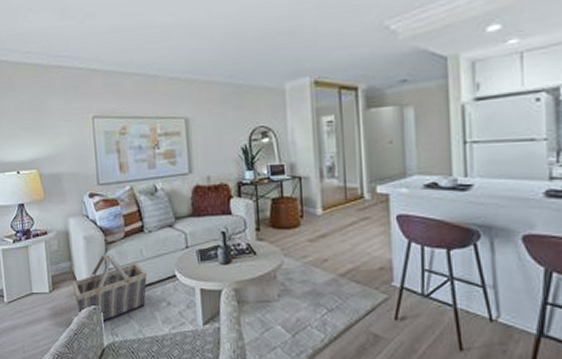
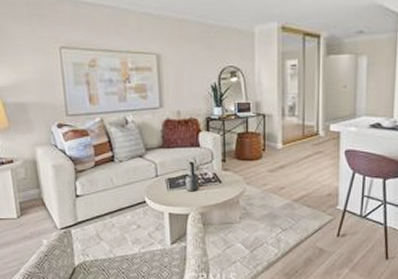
basket: present [72,252,147,324] -> none [41,180,118,246]

